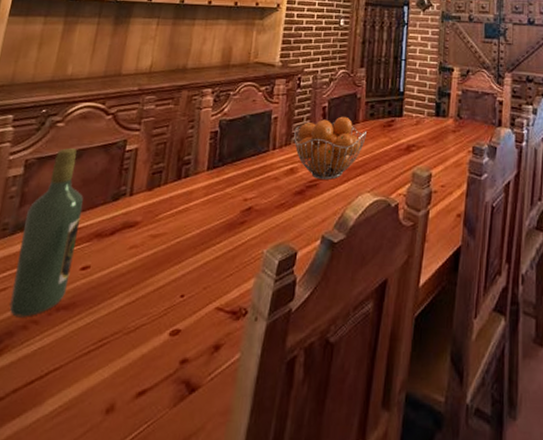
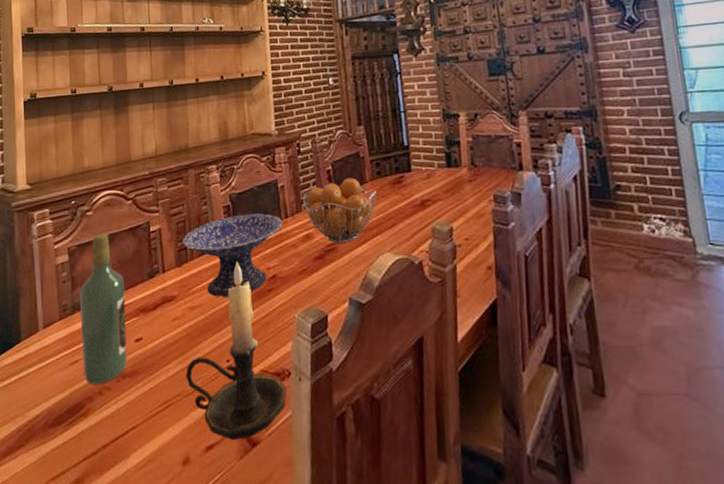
candle holder: none [130,190,240,385] -> present [185,261,287,440]
decorative bowl: none [158,142,269,228] -> present [182,213,283,298]

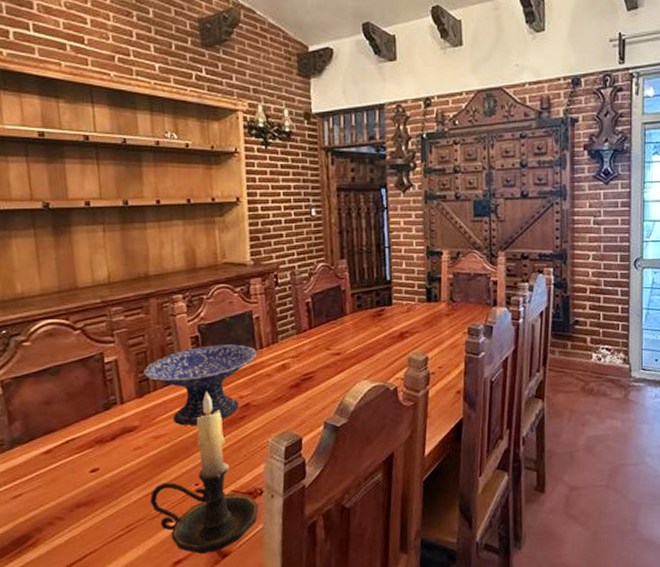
wine bottle: present [80,234,128,385] -> none [19,366,82,516]
fruit basket: present [303,177,377,243] -> none [280,310,356,372]

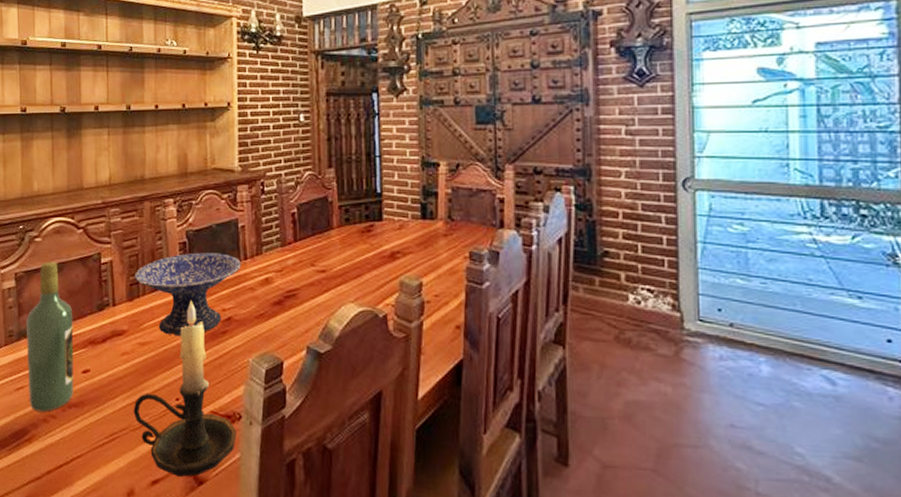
wine bottle: none [19,366,82,516] -> present [26,262,74,412]

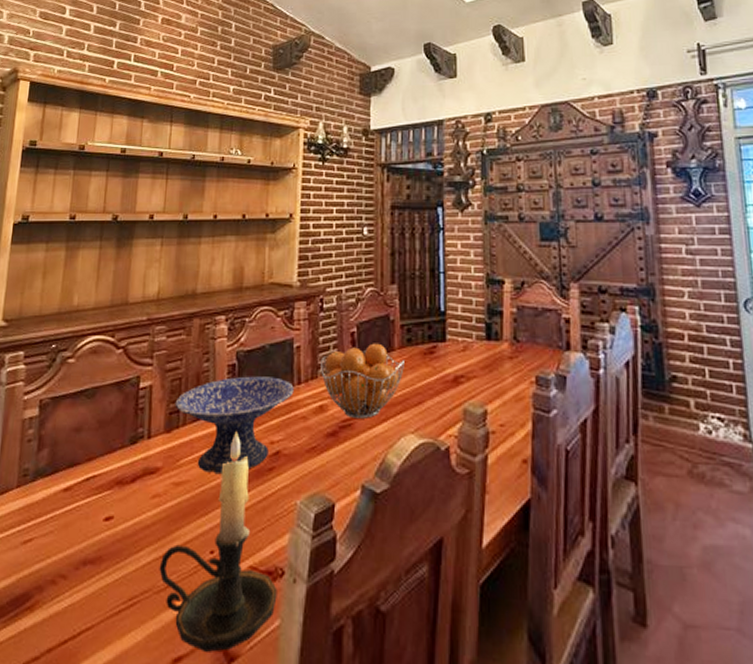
wine bottle: present [26,262,74,412] -> none [37,386,101,571]
fruit basket: none [264,222,343,290] -> present [321,343,404,419]

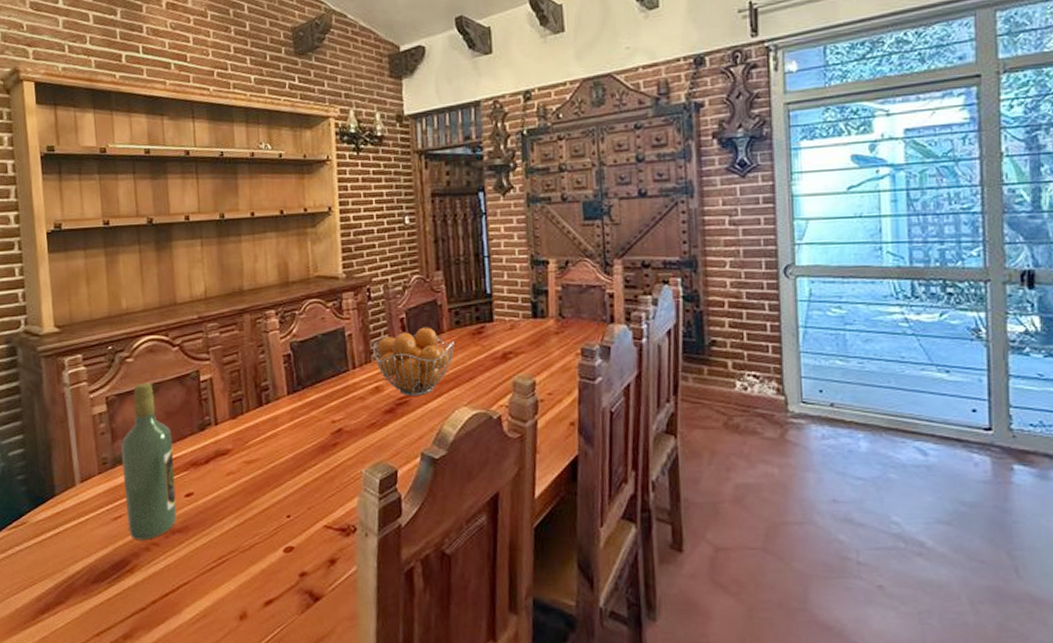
wine bottle: none [37,386,101,571] -> present [121,383,177,540]
candle holder: present [159,431,277,652] -> none [242,414,352,595]
decorative bowl: present [175,376,294,475] -> none [236,363,350,452]

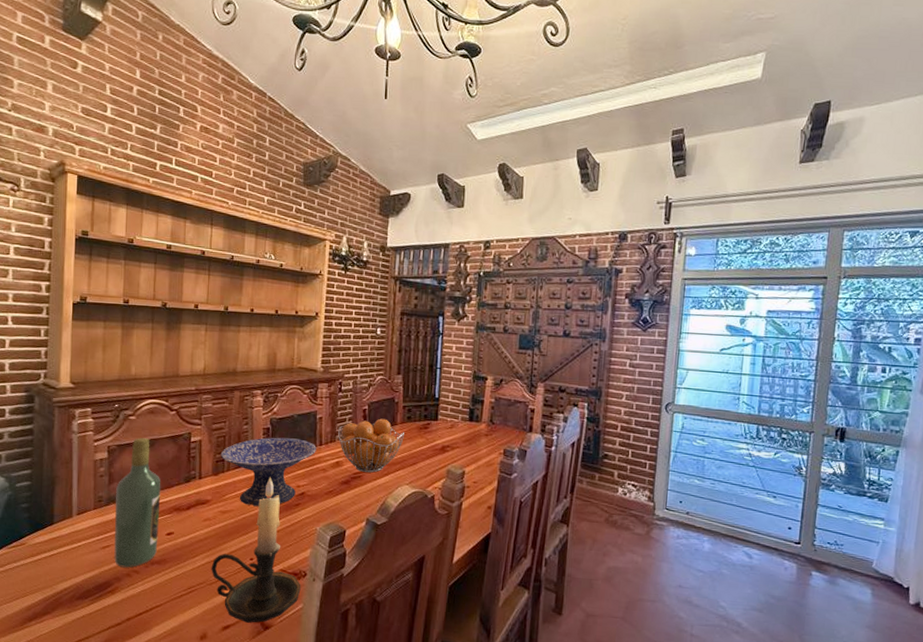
decorative bowl: none [236,363,350,452] -> present [220,437,316,507]
candle holder: none [242,414,352,595] -> present [211,477,301,623]

